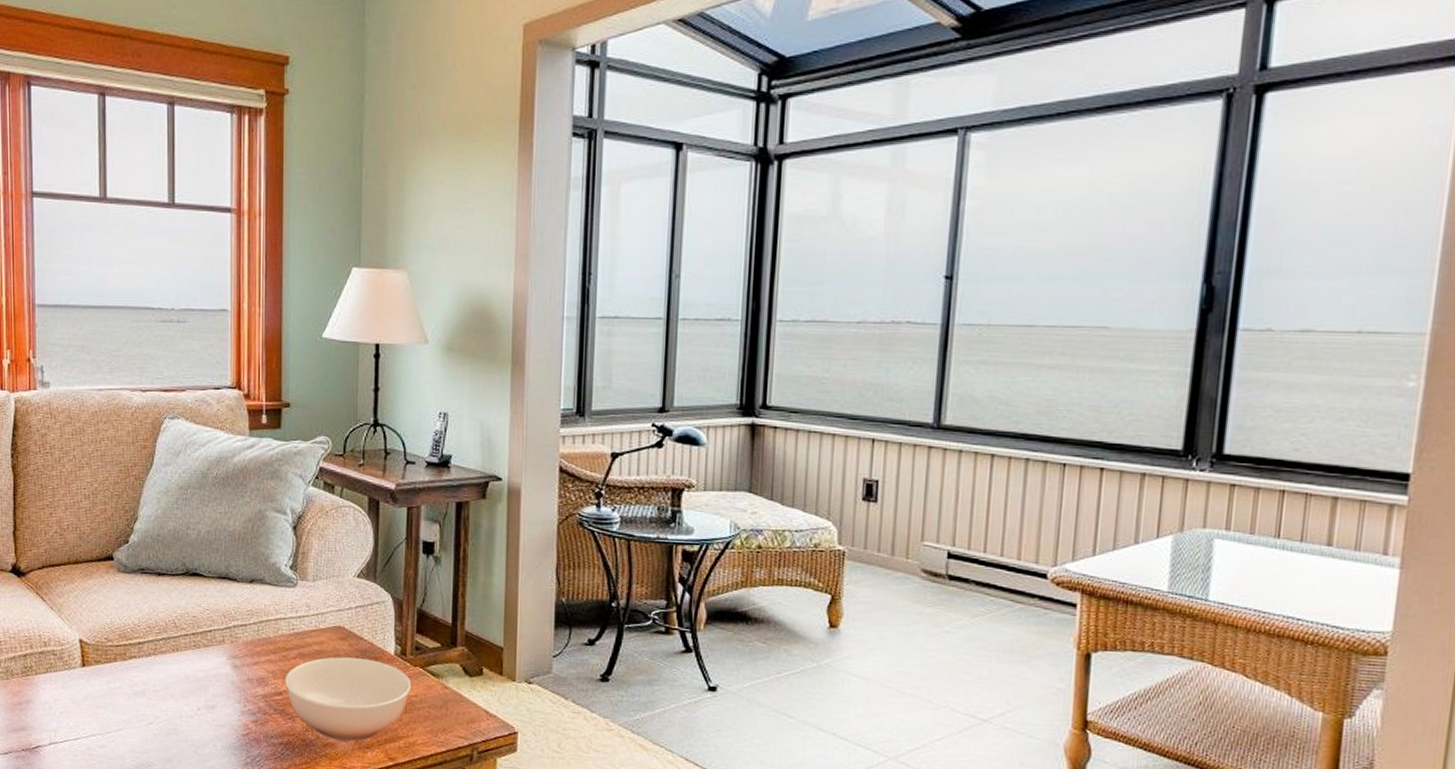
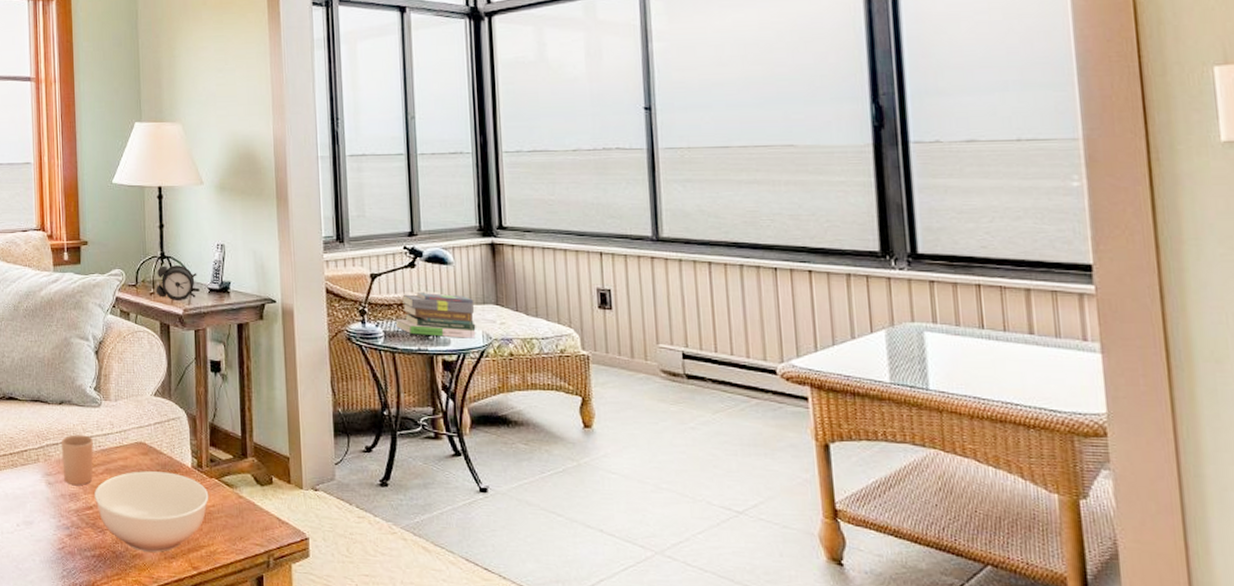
mug: none [250,615,286,670] -> present [61,434,94,485]
alarm clock: none [365,434,415,474] -> present [155,265,197,300]
books: none [634,476,725,528] -> present [395,293,476,339]

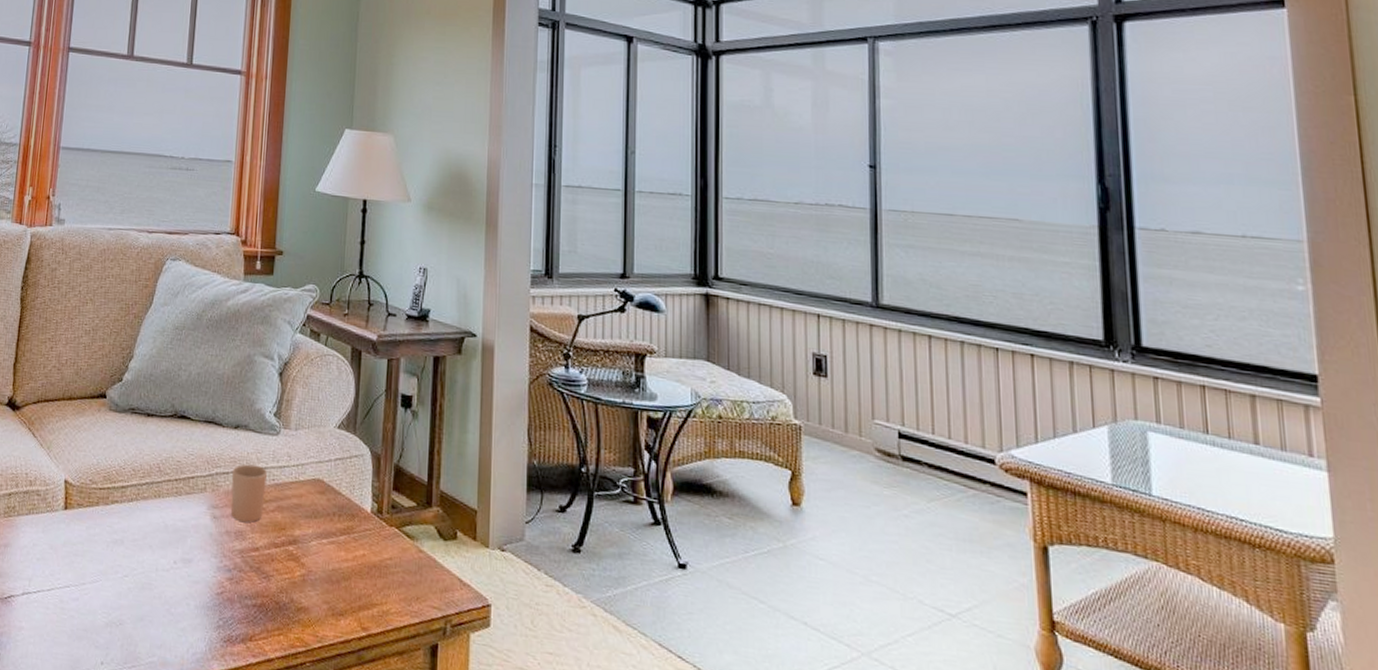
bowl: present [94,471,209,552] -> none [262,511,387,607]
alarm clock: present [155,265,197,300] -> none [350,285,396,325]
books: present [395,293,476,339] -> none [600,340,685,396]

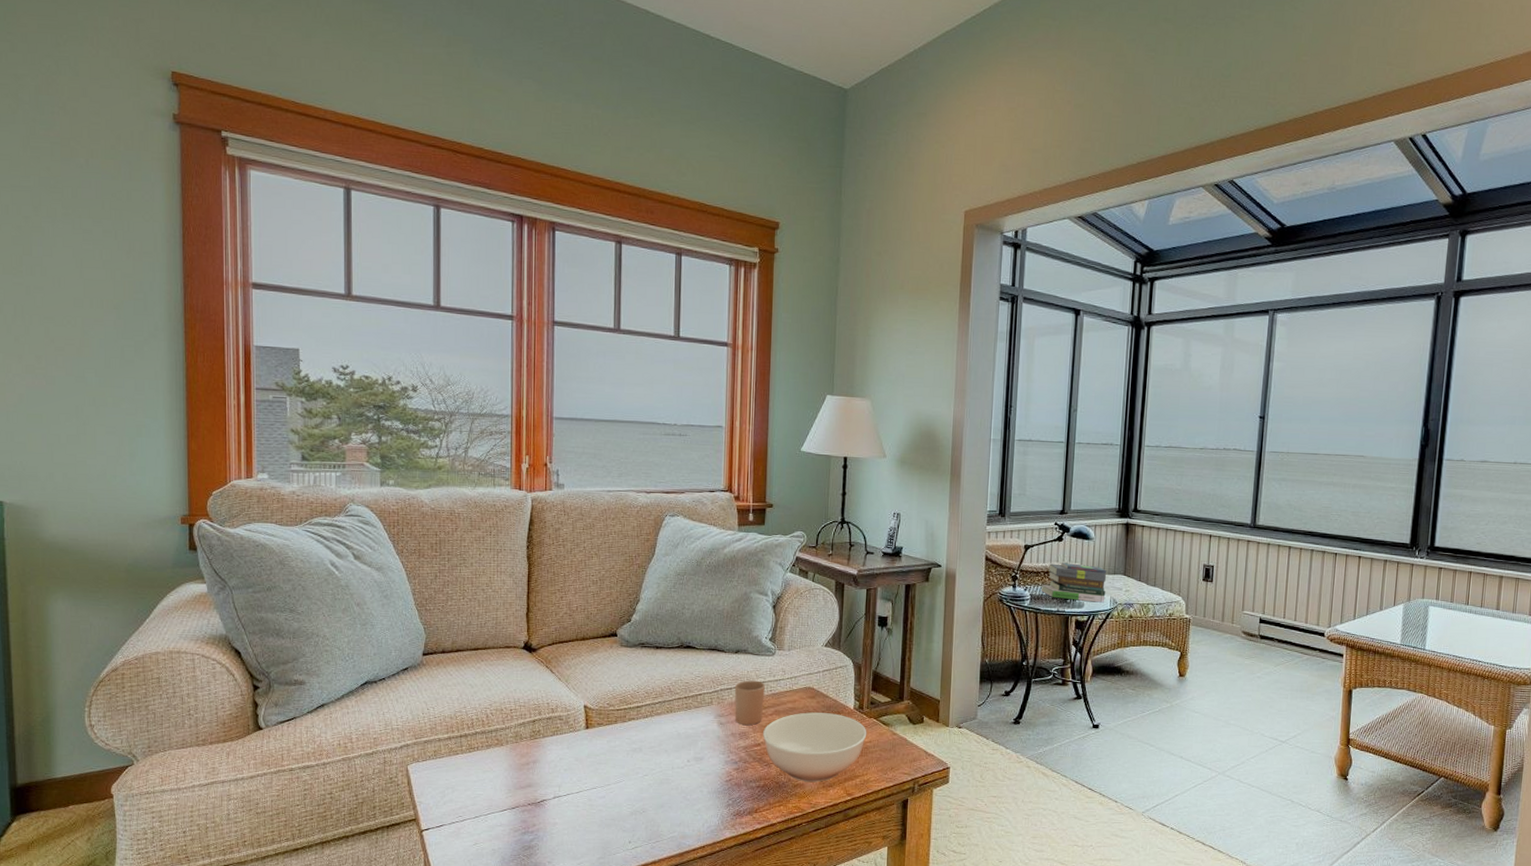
bowl: none [262,511,387,607] -> present [763,712,867,782]
books: none [600,340,685,396] -> present [1040,563,1107,603]

